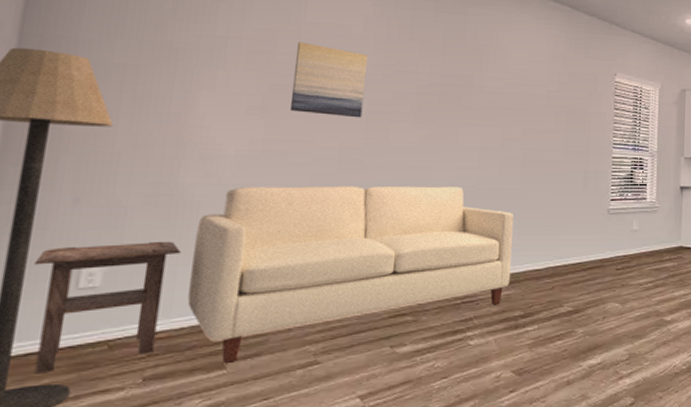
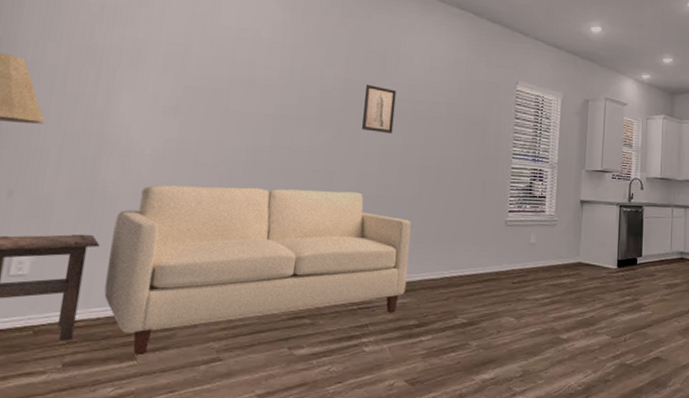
wall art: present [291,42,368,118] -> none [203,46,276,121]
wall art: none [460,78,495,127] -> present [362,84,397,133]

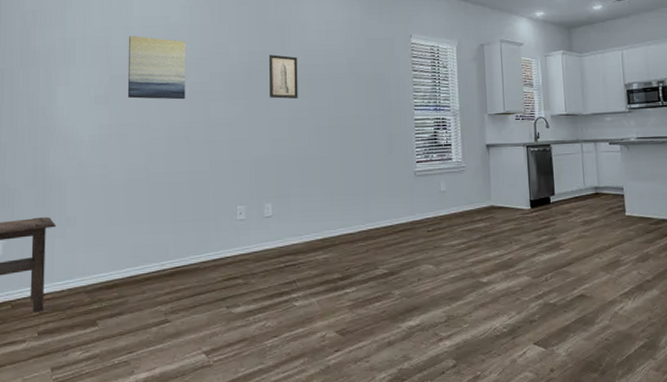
sofa: present [104,185,411,354] -> none [64,157,327,321]
wall art: none [203,46,276,121] -> present [128,36,186,100]

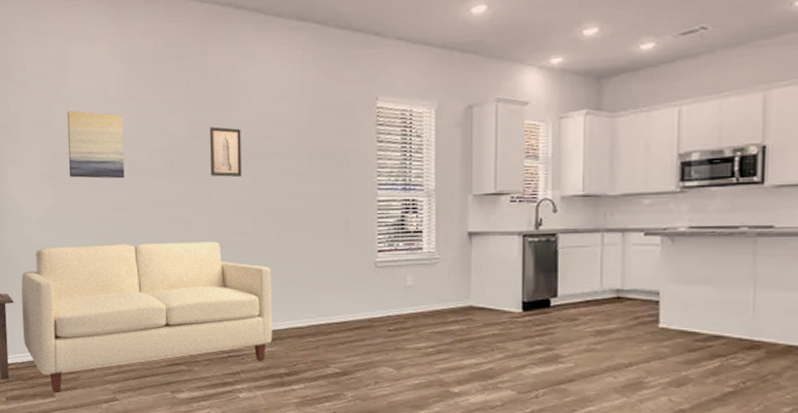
sofa: none [64,157,327,321] -> present [21,241,273,392]

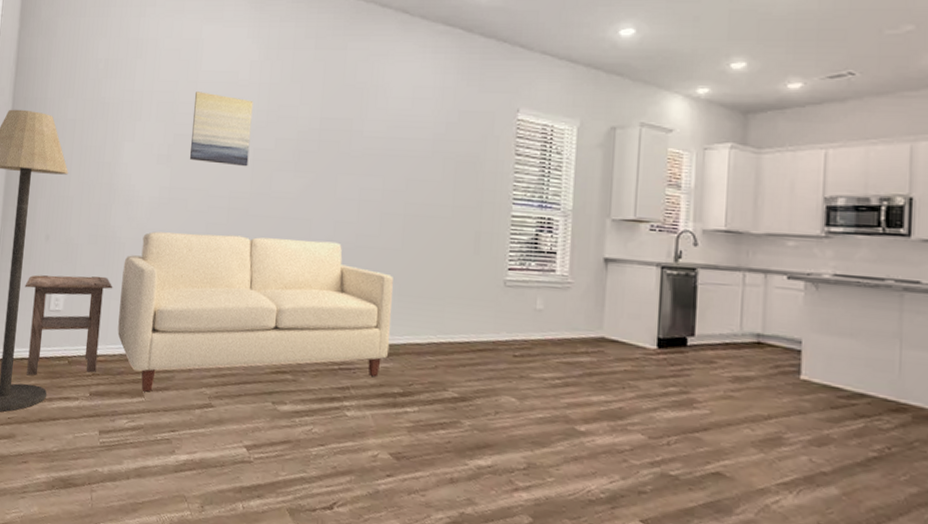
wall art: present [210,126,242,177] -> none [339,122,375,177]

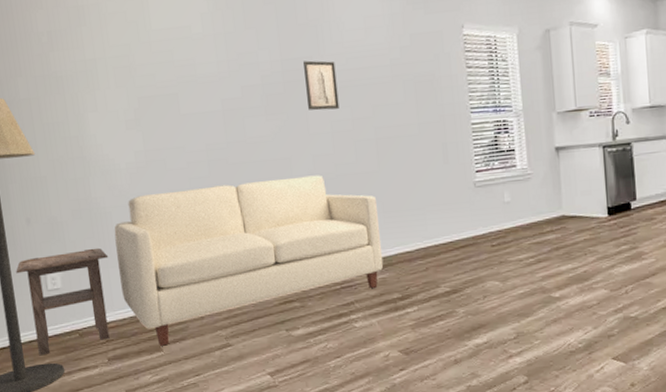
wall art: present [190,91,253,167] -> none [150,51,219,121]
wall art: none [339,122,375,177] -> present [303,60,340,111]

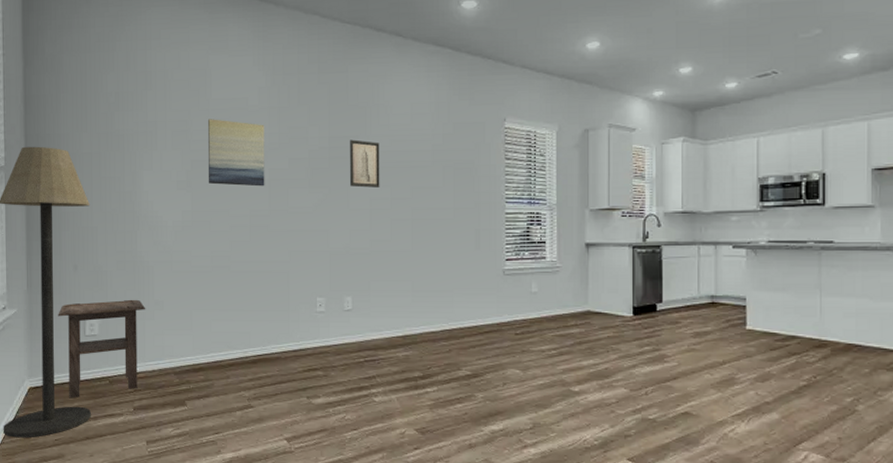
sofa: present [114,175,384,346] -> none [154,249,408,401]
wall art: none [150,51,219,121] -> present [207,119,265,187]

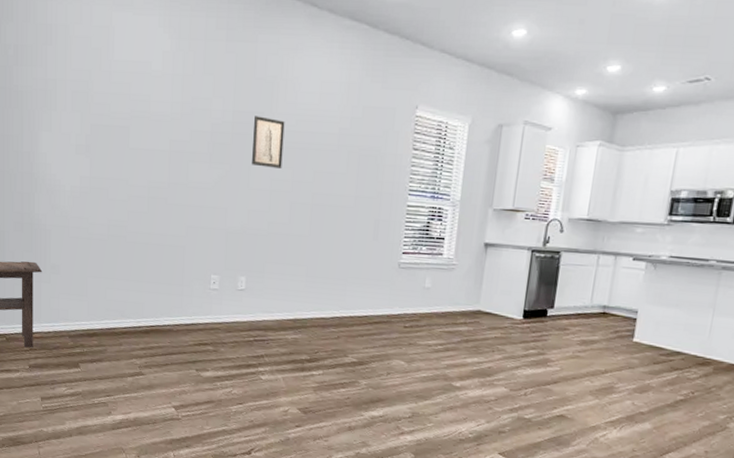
wall art: present [207,119,265,187] -> none [108,81,167,158]

